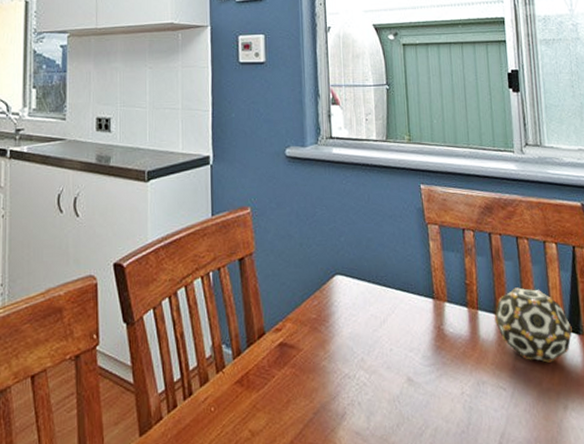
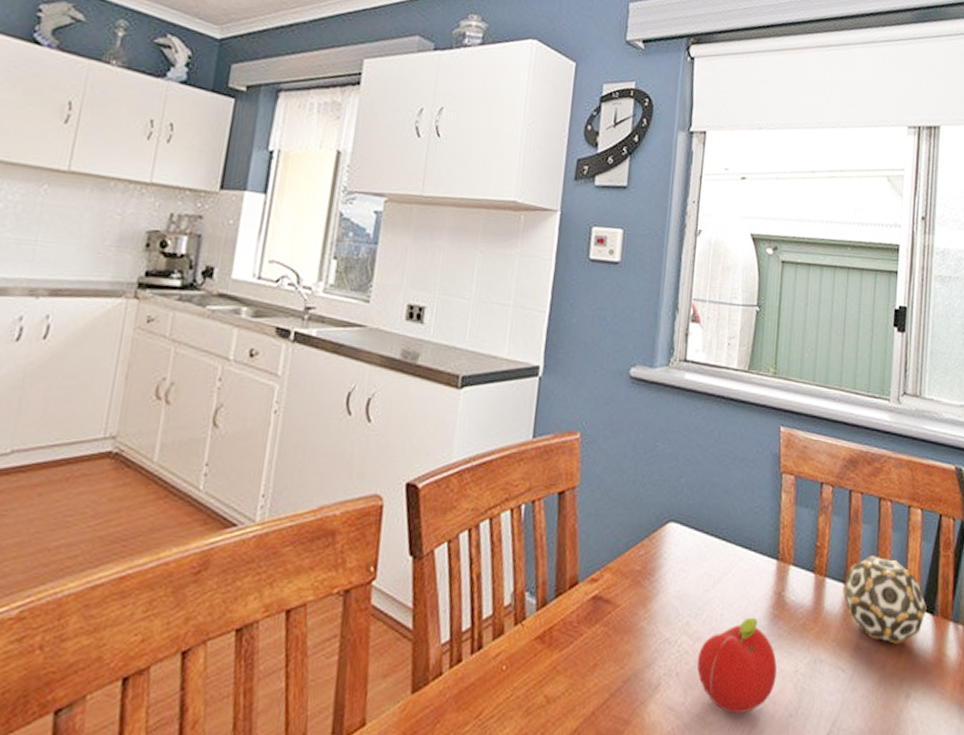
fruit: none [375,349,446,434] -> present [697,617,777,713]

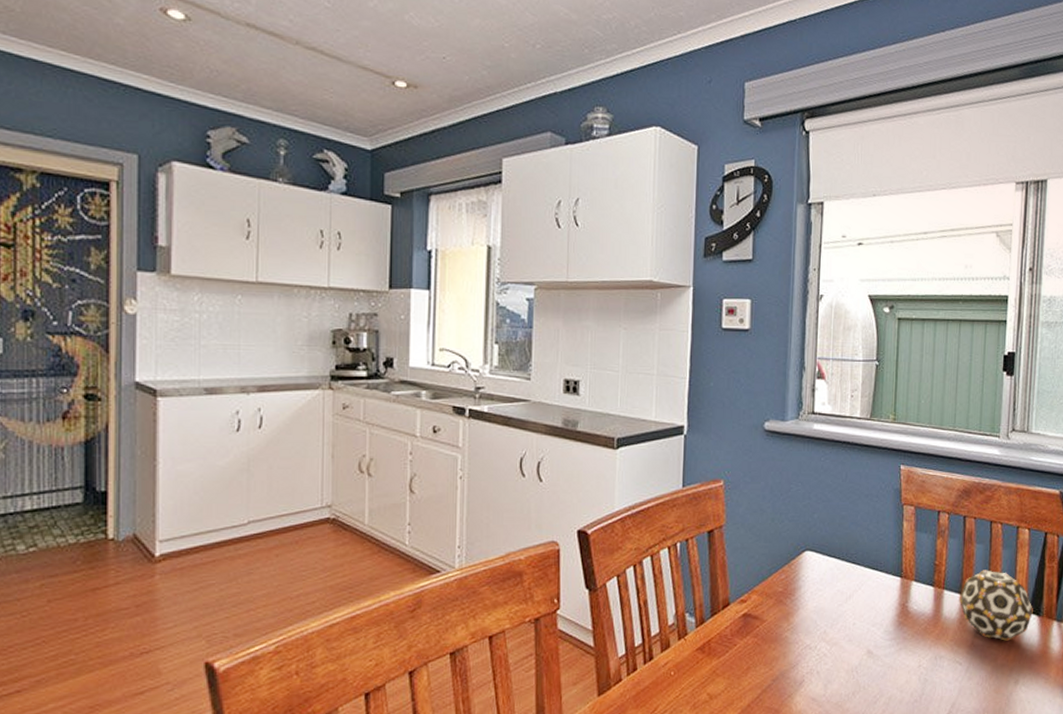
fruit: present [697,617,777,713] -> none [834,625,903,701]

